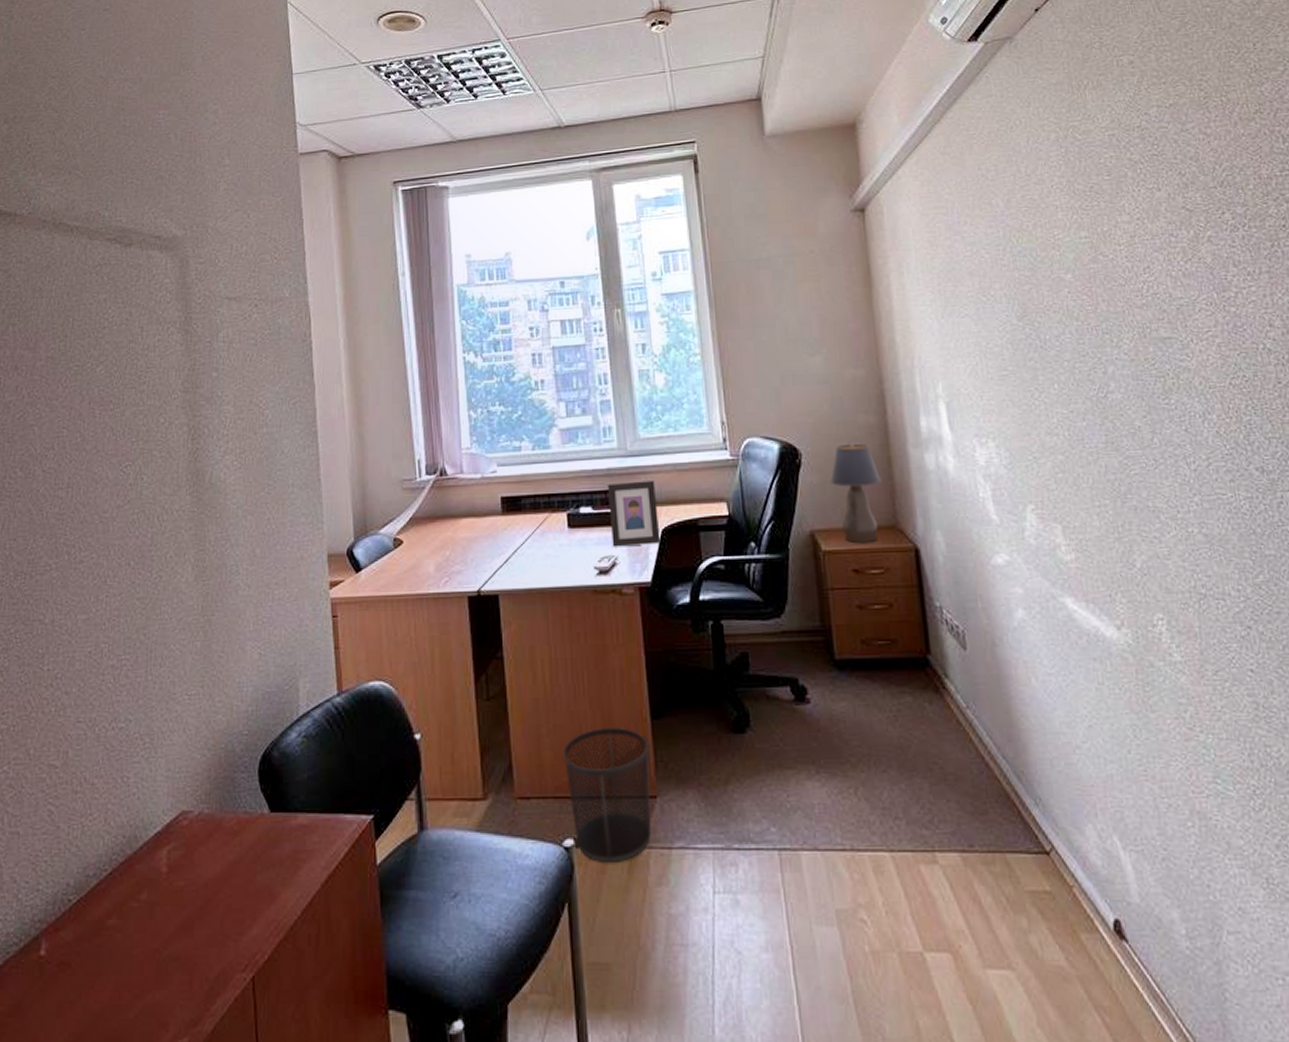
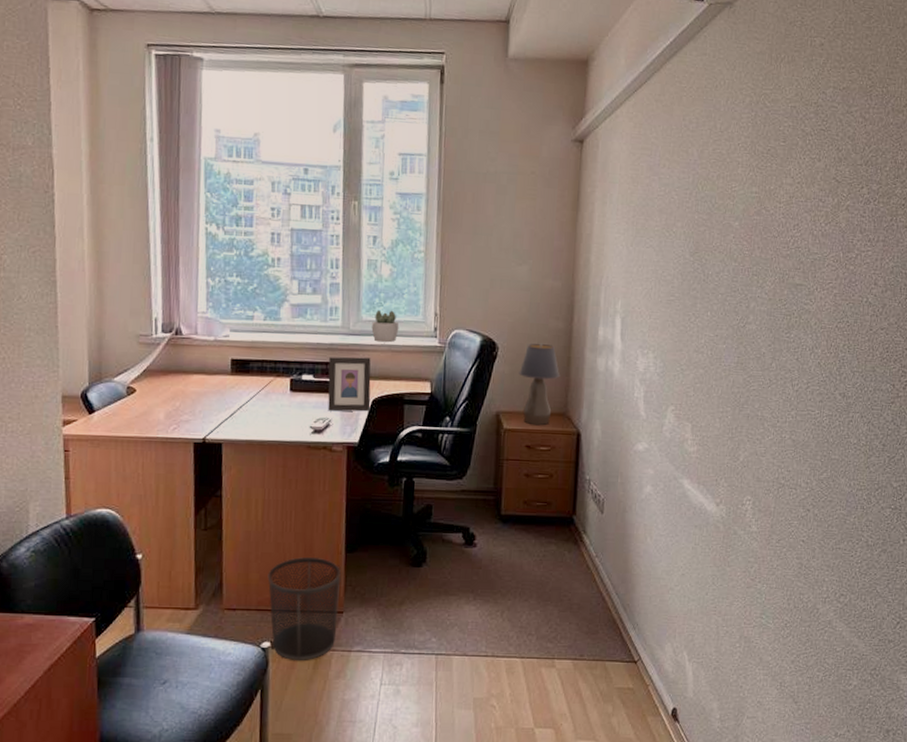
succulent plant: none [651,423,683,462] -> present [371,310,399,343]

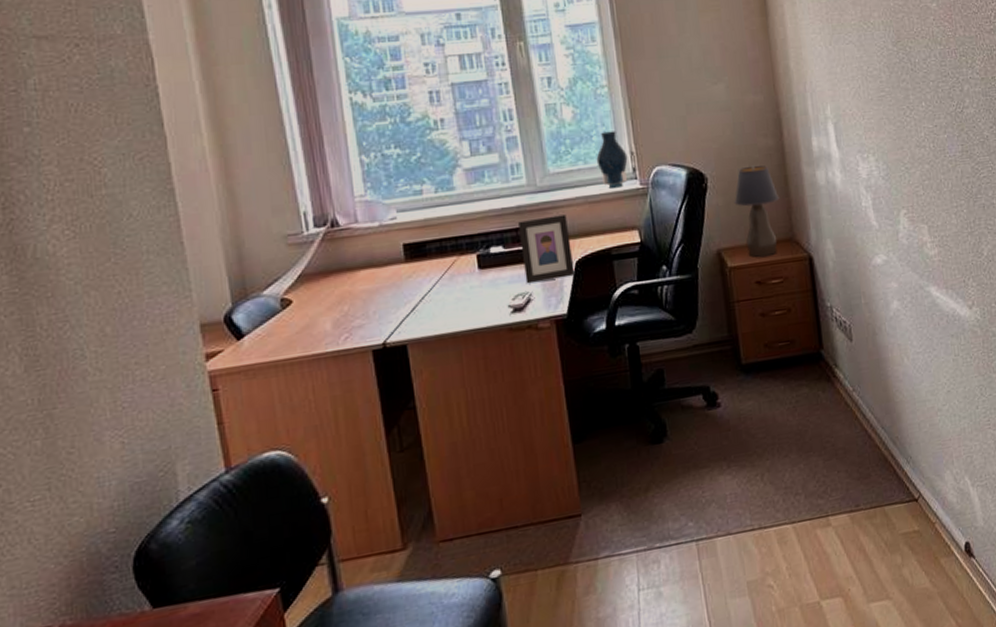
waste bin: present [267,557,341,661] -> none [485,455,577,586]
succulent plant: present [371,310,399,343] -> none [561,156,594,196]
vase: none [404,291,432,344] -> present [596,131,628,190]

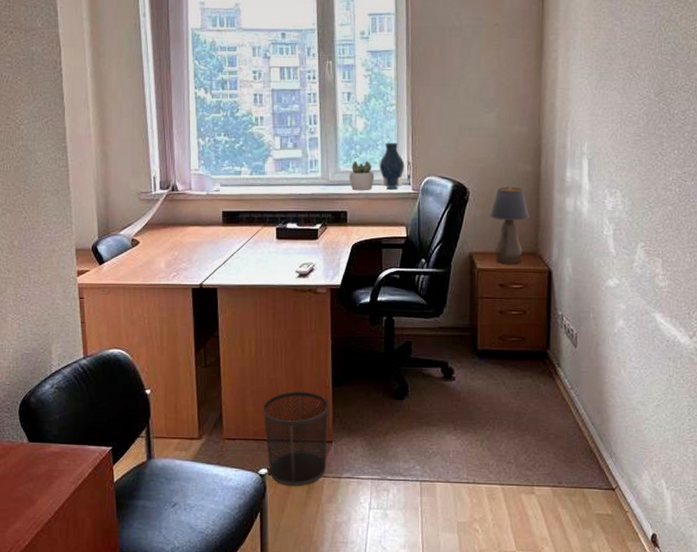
waste bin: none [485,455,577,586] -> present [262,391,330,487]
picture frame: present [518,214,575,284] -> none [311,205,351,257]
succulent plant: none [561,156,594,196] -> present [349,160,375,191]

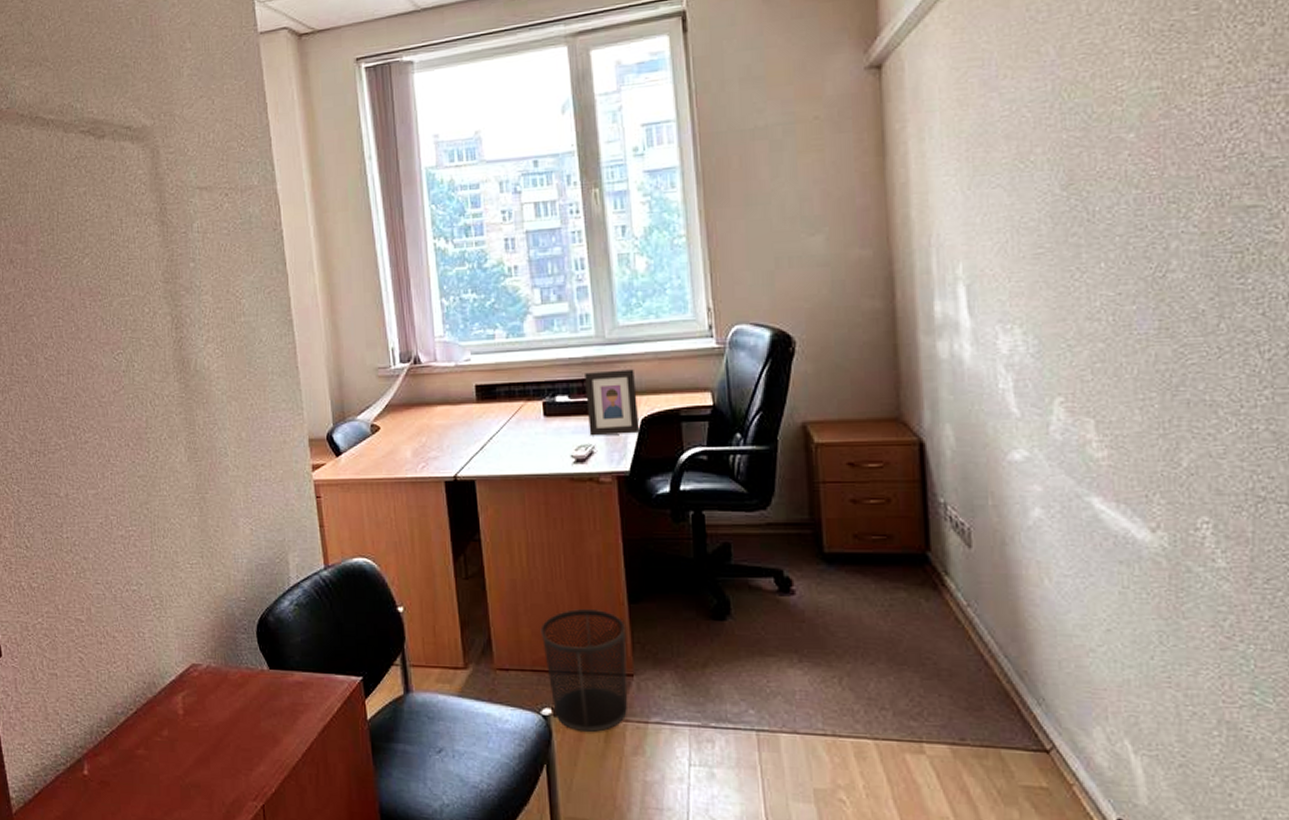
picture frame: none [311,205,351,257] -> present [585,369,640,436]
succulent plant: present [349,160,375,191] -> none [631,310,665,350]
vase: present [379,142,405,191] -> none [669,284,704,347]
table lamp: present [490,186,530,265] -> none [827,330,886,437]

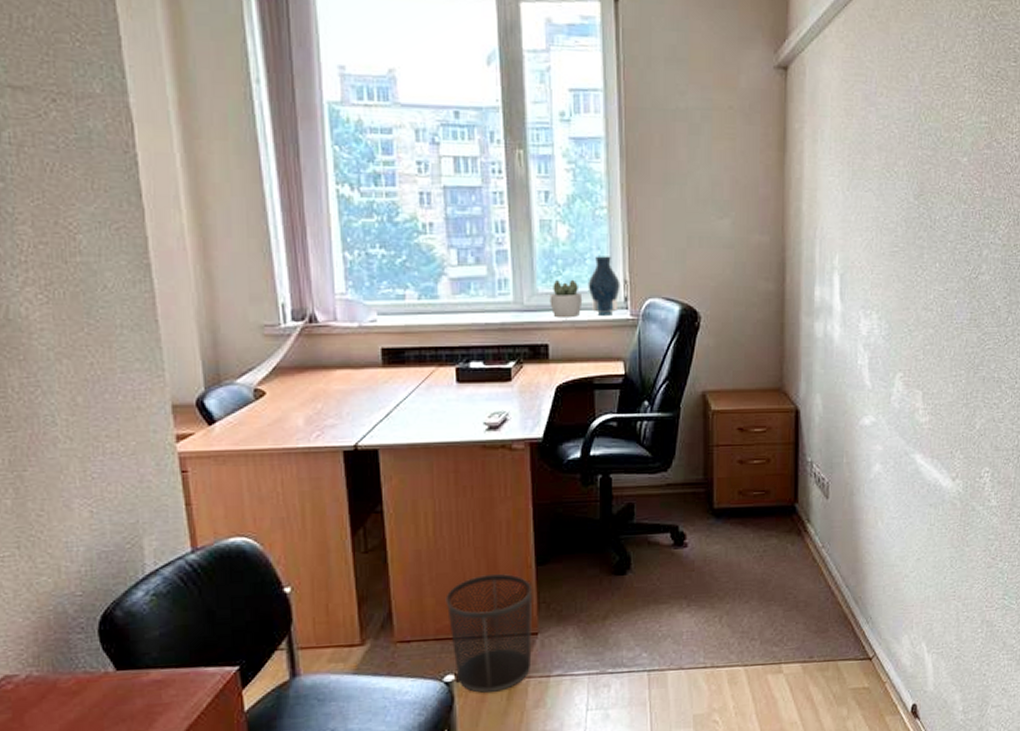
picture frame: present [585,369,640,436] -> none [501,337,555,403]
succulent plant: none [631,310,665,350] -> present [549,279,583,318]
vase: none [669,284,704,347] -> present [588,256,620,317]

